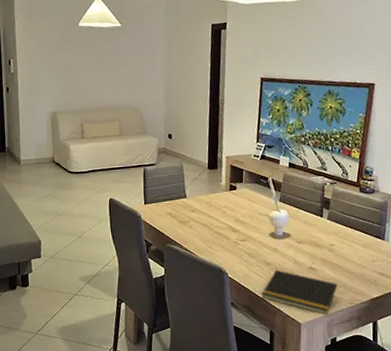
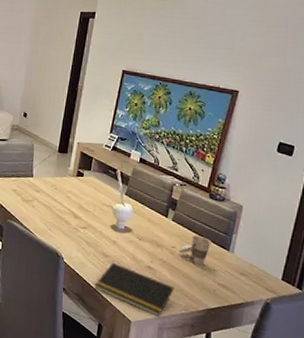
cup: none [337,229,368,259] -> present [178,235,213,266]

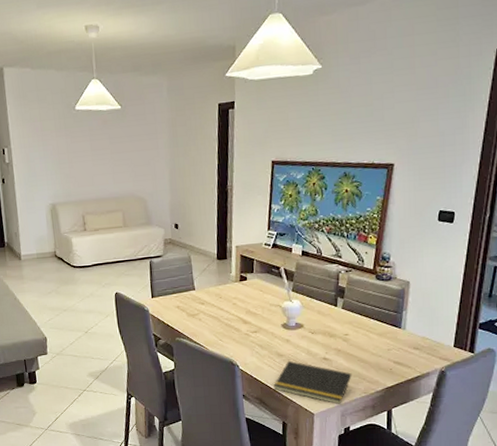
cup: present [178,235,213,266] -> none [351,318,384,348]

